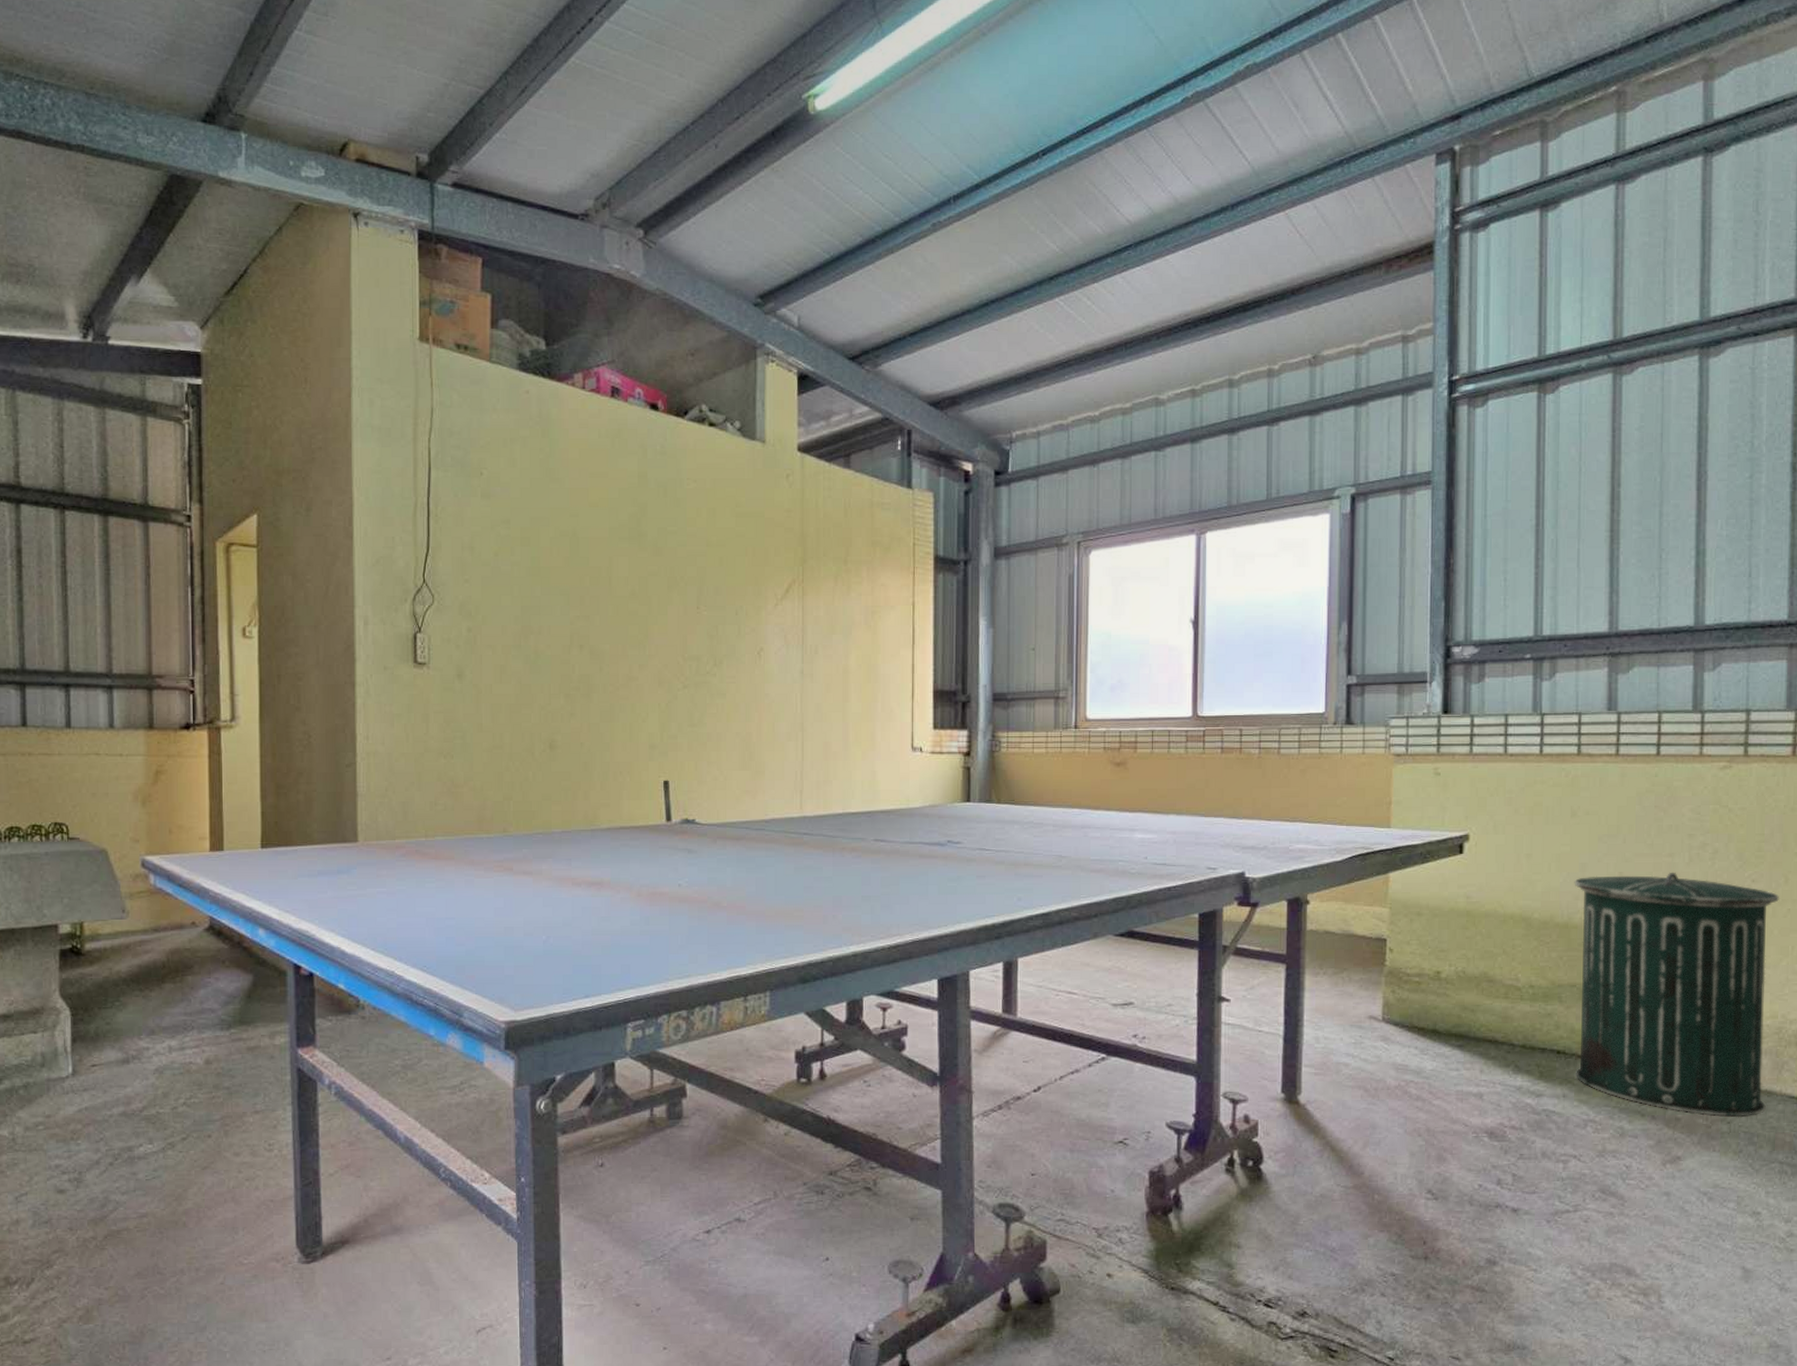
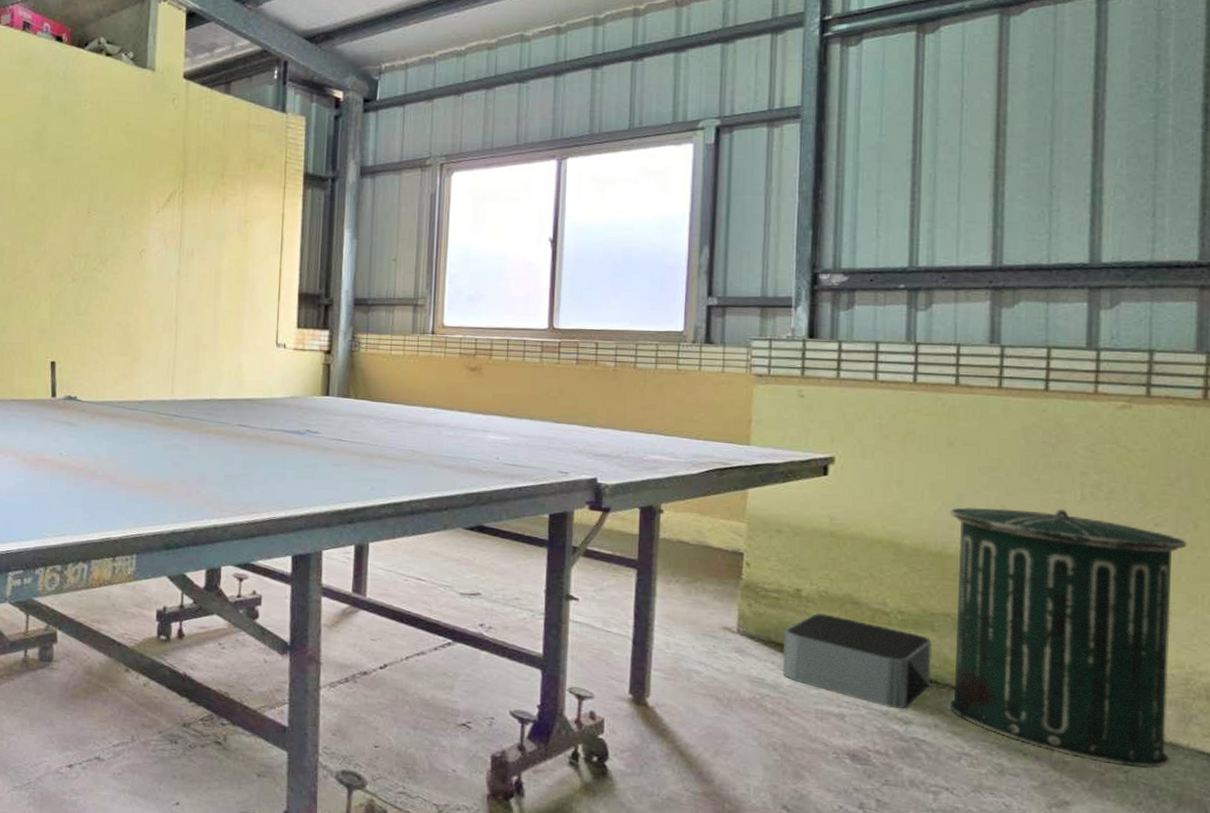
storage bin: none [1424,994,1560,1083] -> present [782,613,932,709]

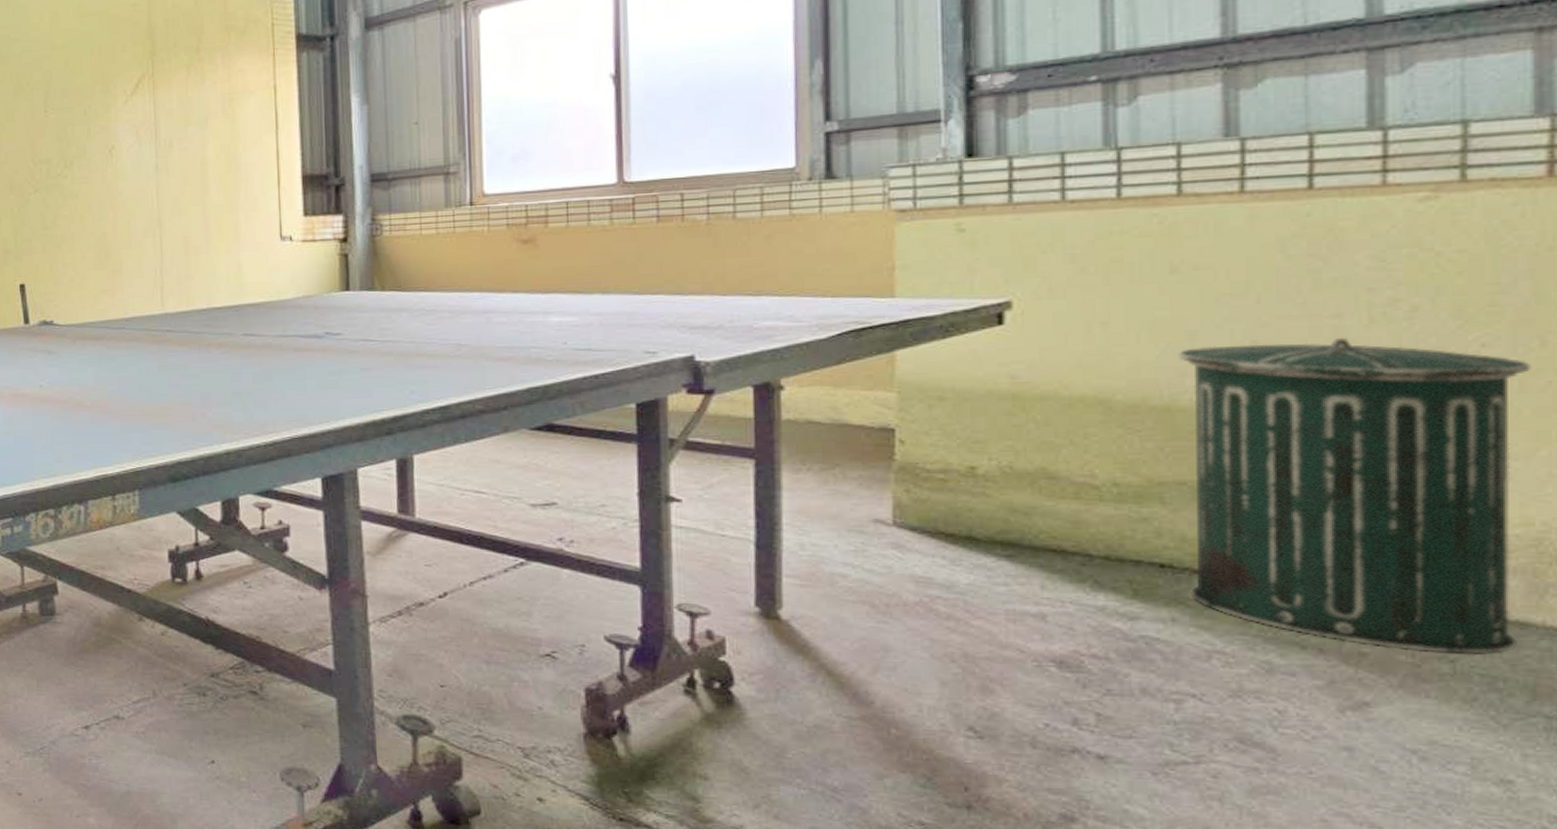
storage bin: present [782,613,932,709] -> none [955,494,1163,603]

